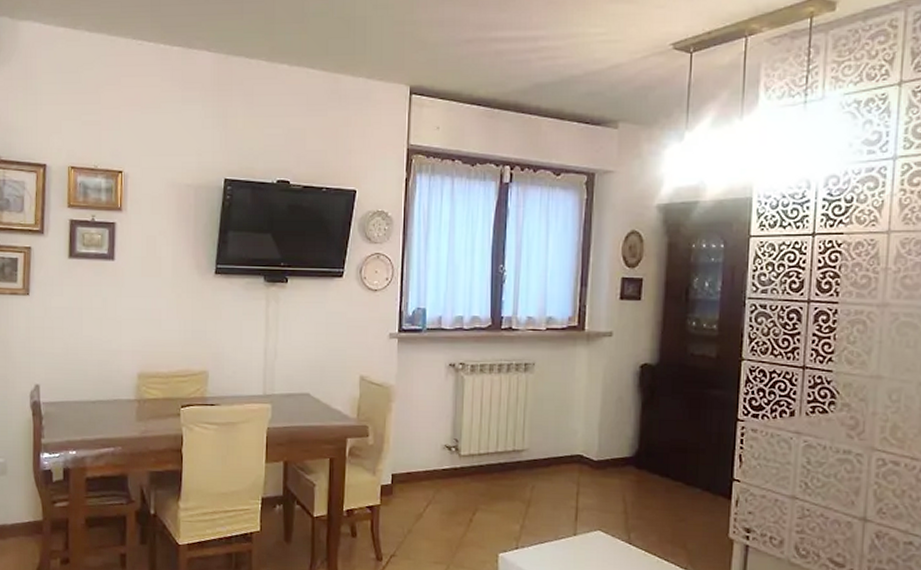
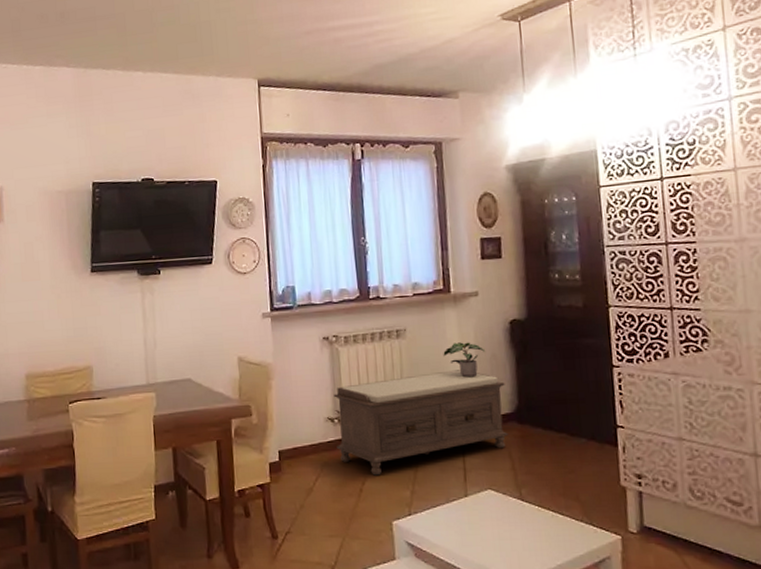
bench: none [451,409,628,507] -> present [333,370,508,476]
potted plant: none [569,382,613,418] -> present [443,342,486,378]

